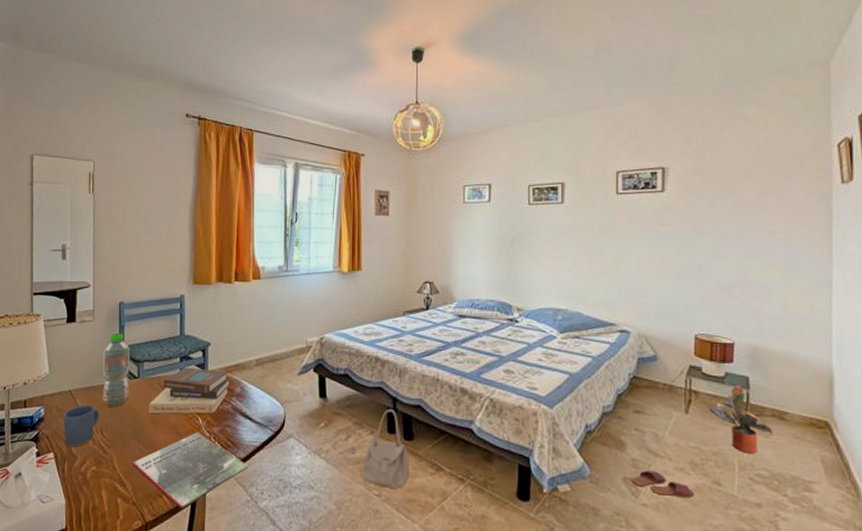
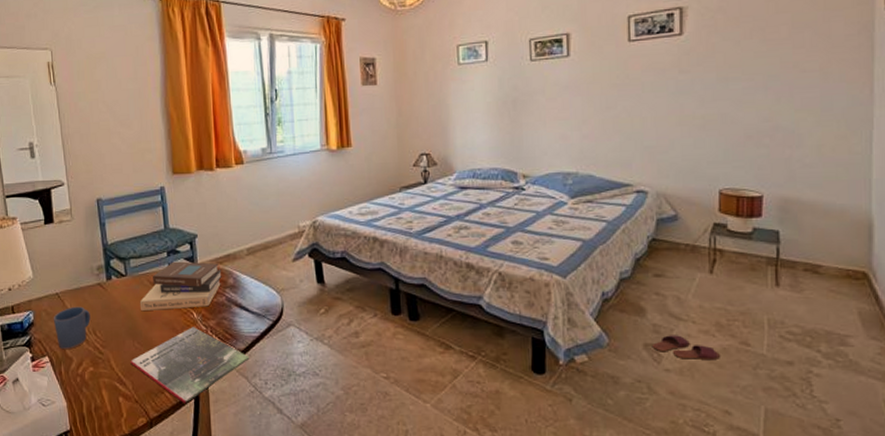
water bottle: present [102,333,131,407] -> none [86,230,119,307]
handbag: present [363,408,409,489] -> none [368,289,417,370]
potted plant: present [708,385,774,454] -> none [734,240,807,311]

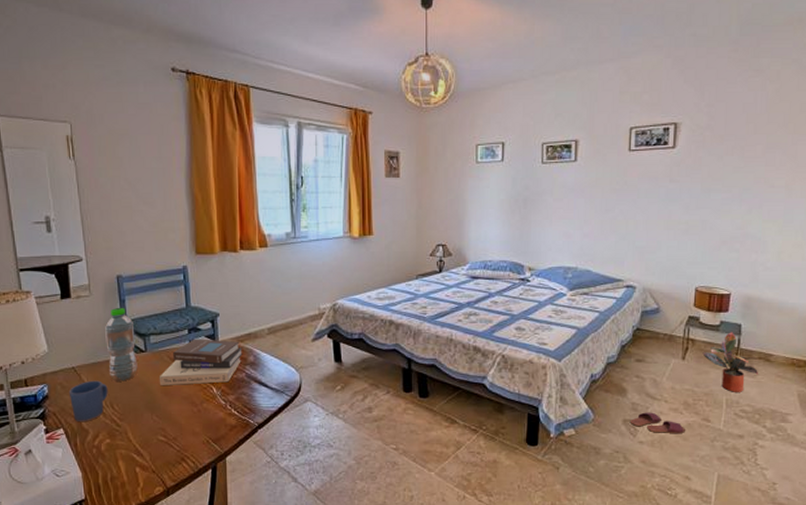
water bottle: none [86,230,119,307] -> present [105,307,138,381]
magazine: present [130,327,250,404] -> none [148,401,267,474]
potted plant: none [734,240,807,311] -> present [702,332,759,392]

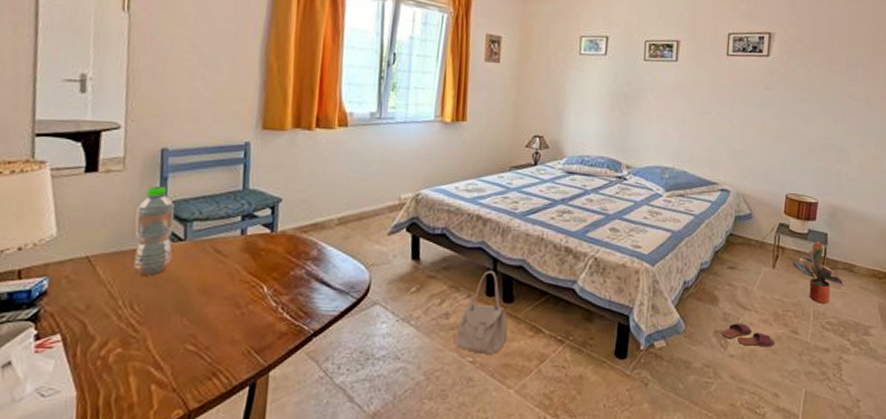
mug: present [68,380,108,422] -> none [75,273,129,326]
books: present [159,339,242,385] -> none [196,227,305,282]
handbag: none [380,369,425,442] -> present [456,270,508,354]

